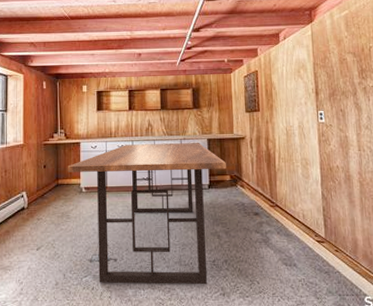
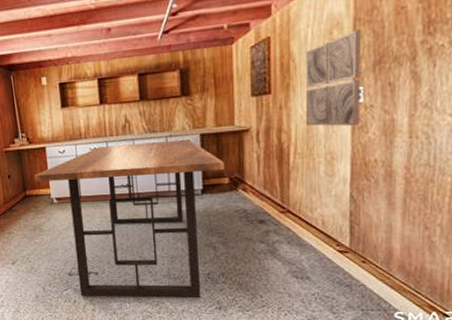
wall art: none [282,71,323,140] -> present [305,29,361,127]

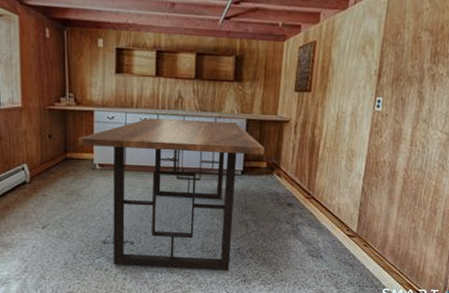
wall art: present [305,29,361,127] -> none [336,49,387,130]

